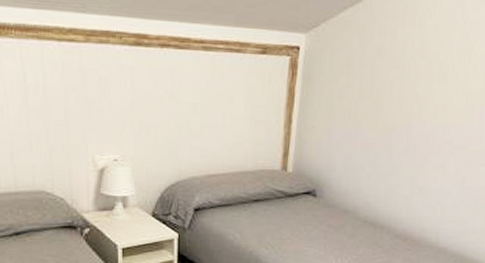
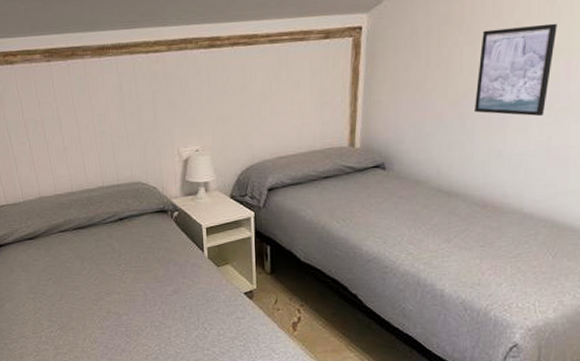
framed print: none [401,68,474,157] -> present [475,23,557,117]

